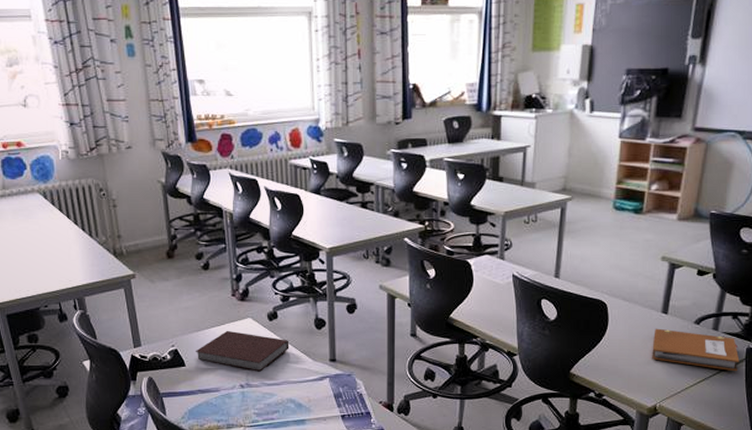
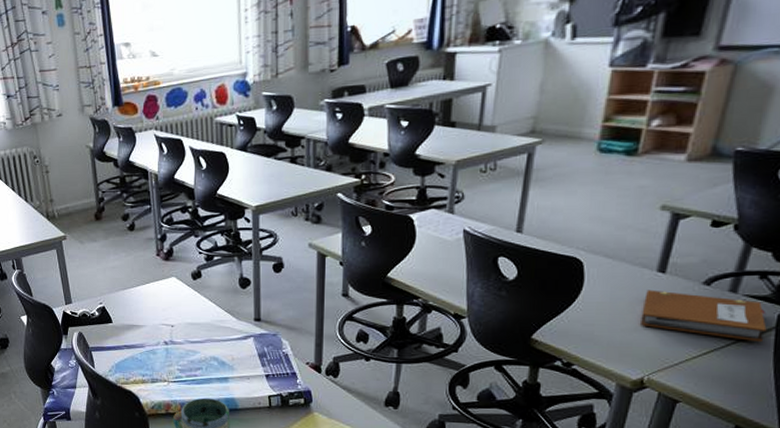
notebook: present [196,330,289,372] -> none [122,289,213,330]

